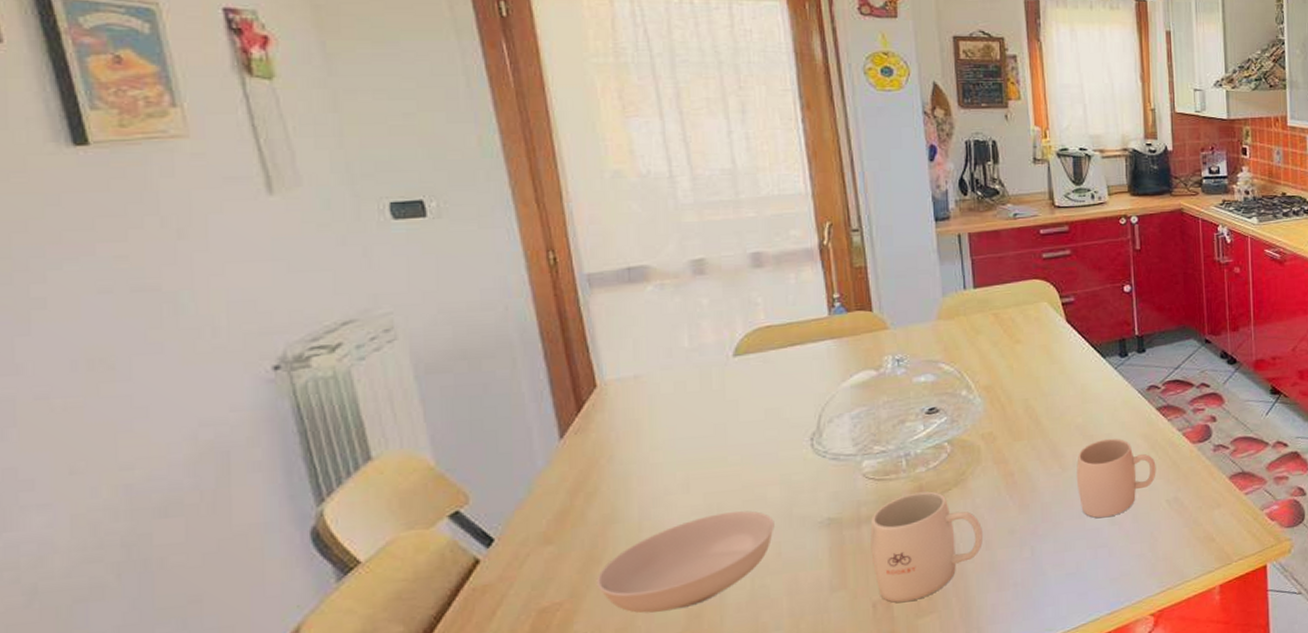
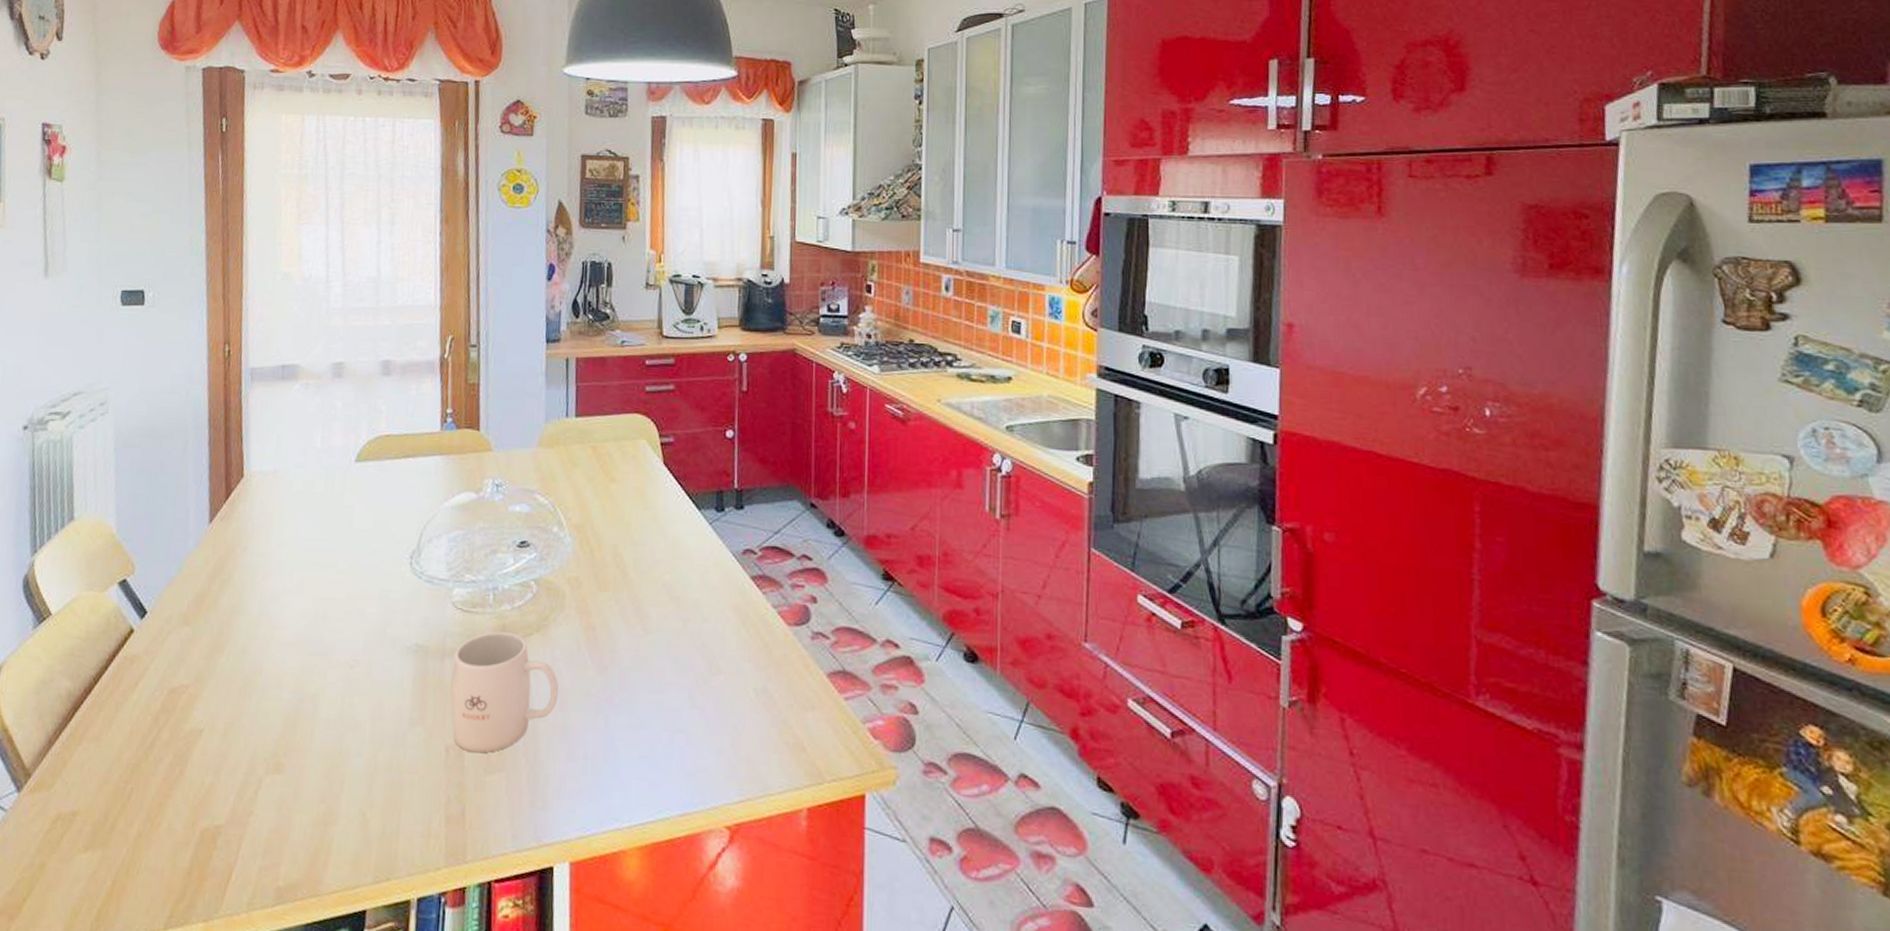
bowl: present [596,510,775,613] -> none [216,621,369,714]
mug: present [1077,438,1156,518] -> none [659,604,746,698]

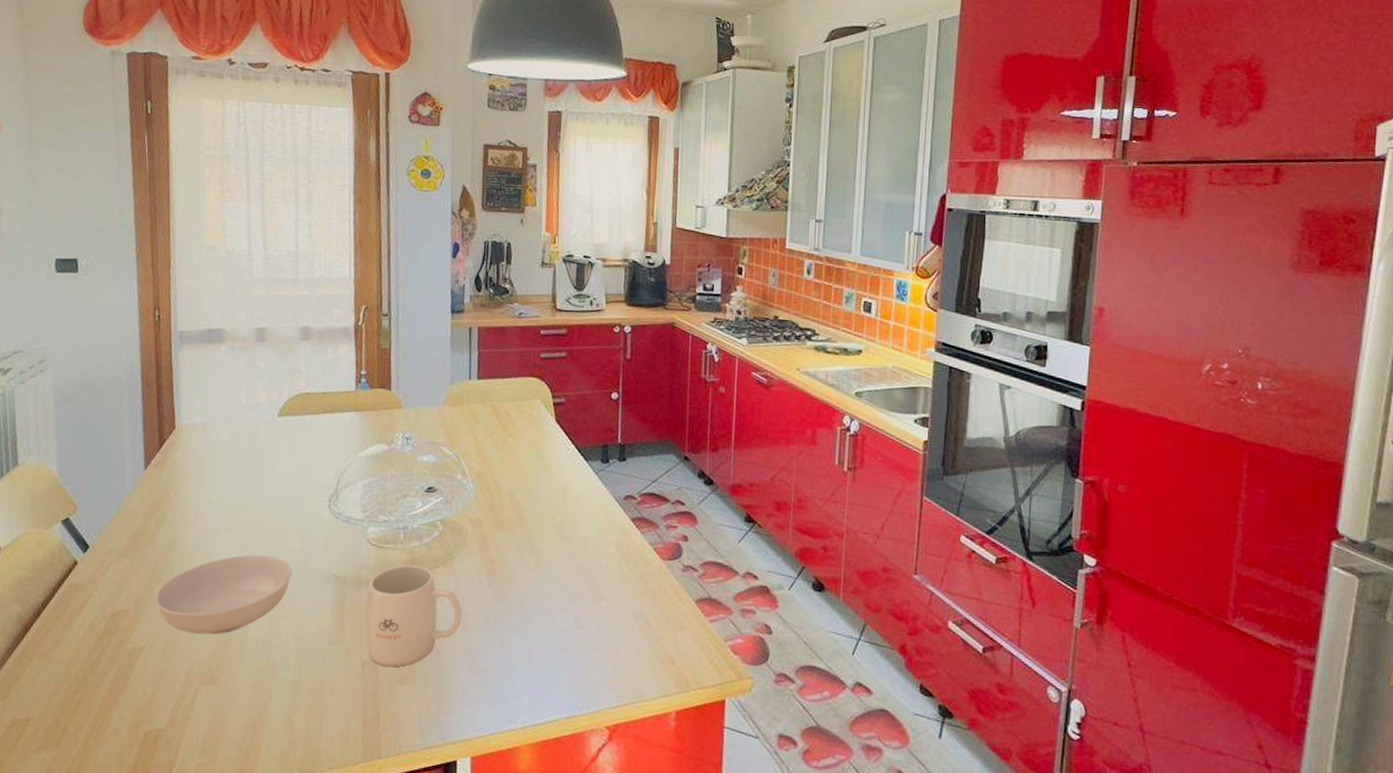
bowl: none [216,621,369,714] -> present [155,555,293,634]

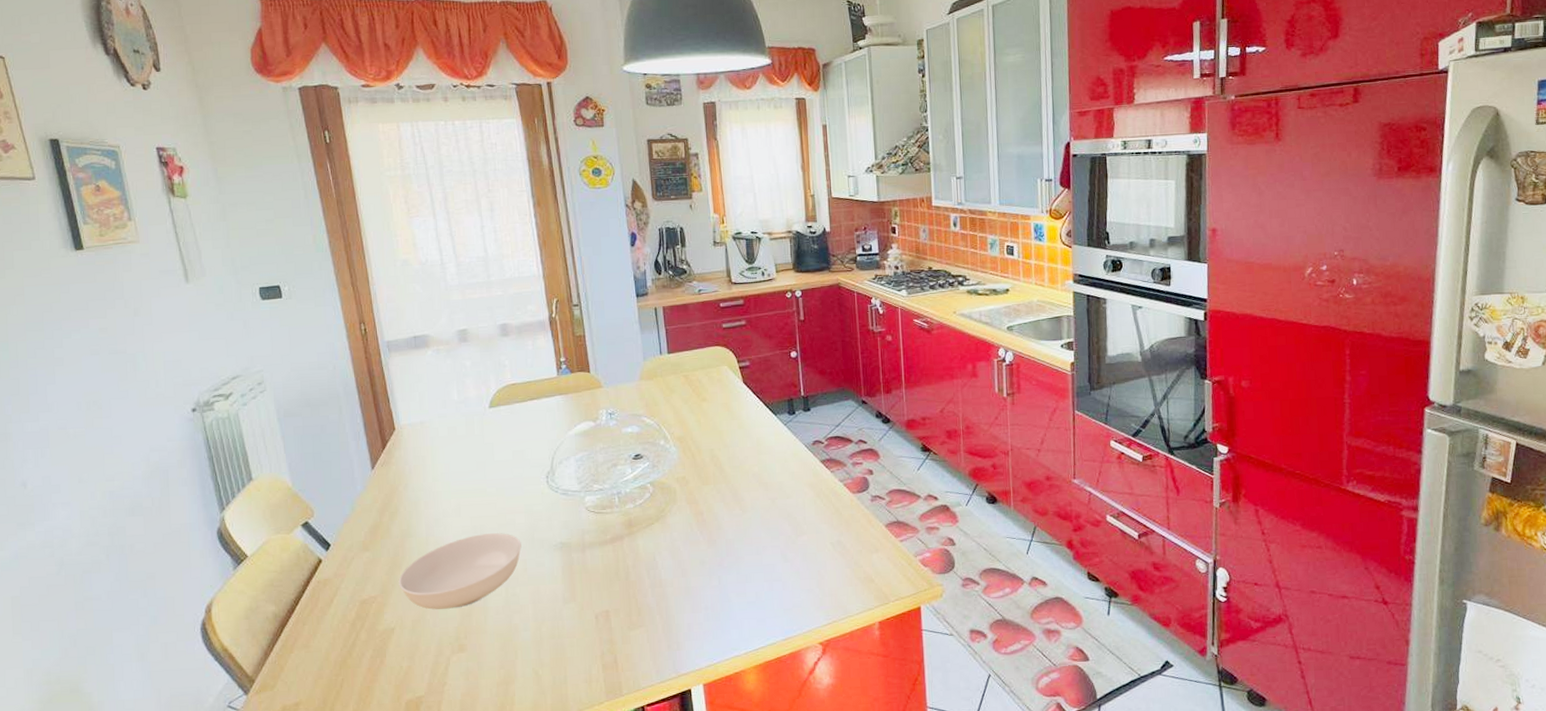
mug: present [366,564,462,667] -> none [592,524,680,617]

